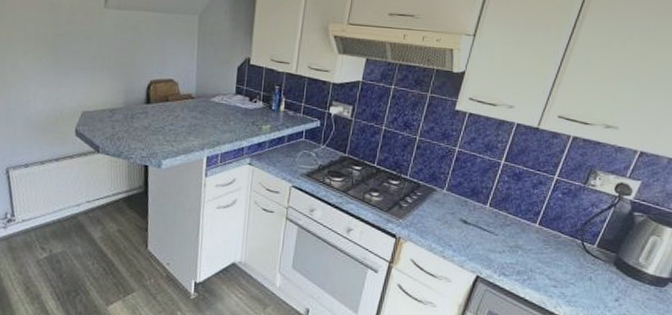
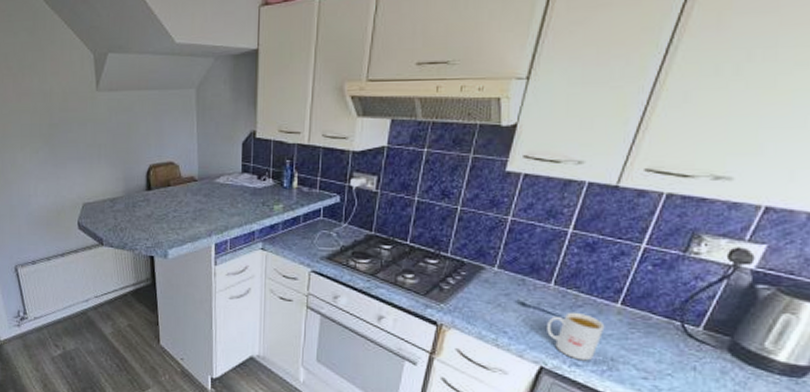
mug: none [483,229,527,271] -> present [547,312,605,361]

